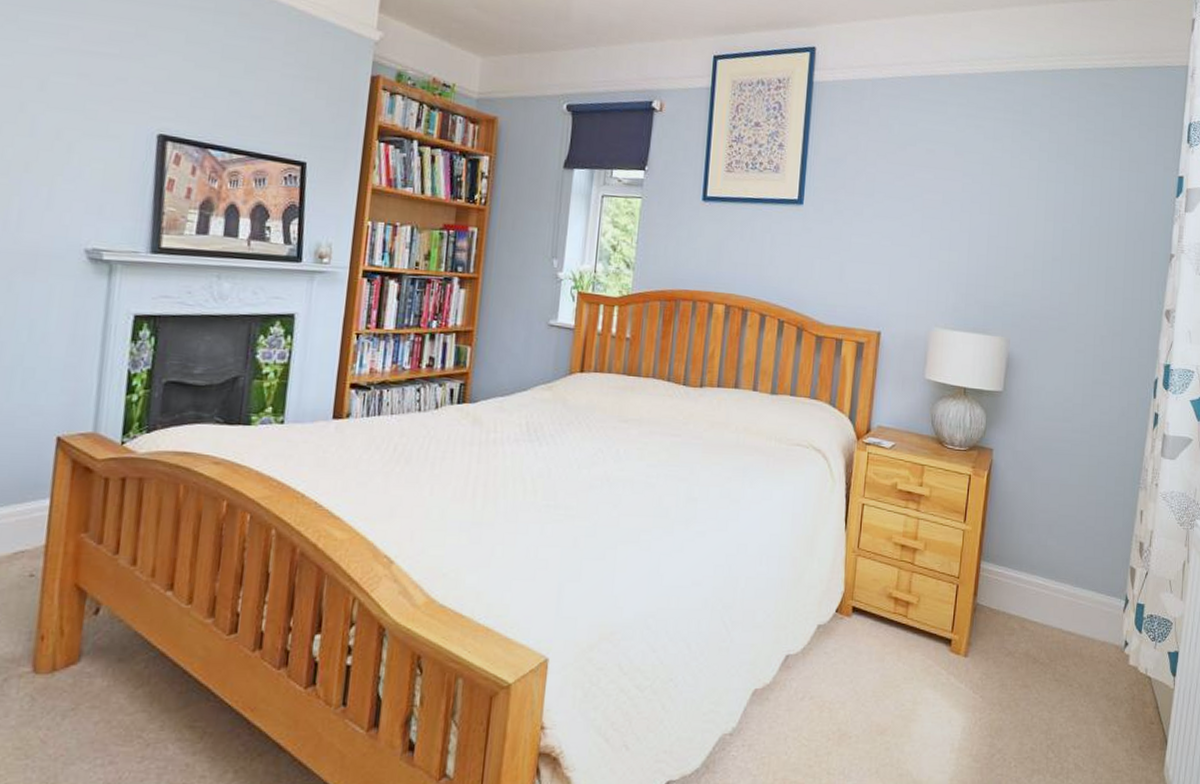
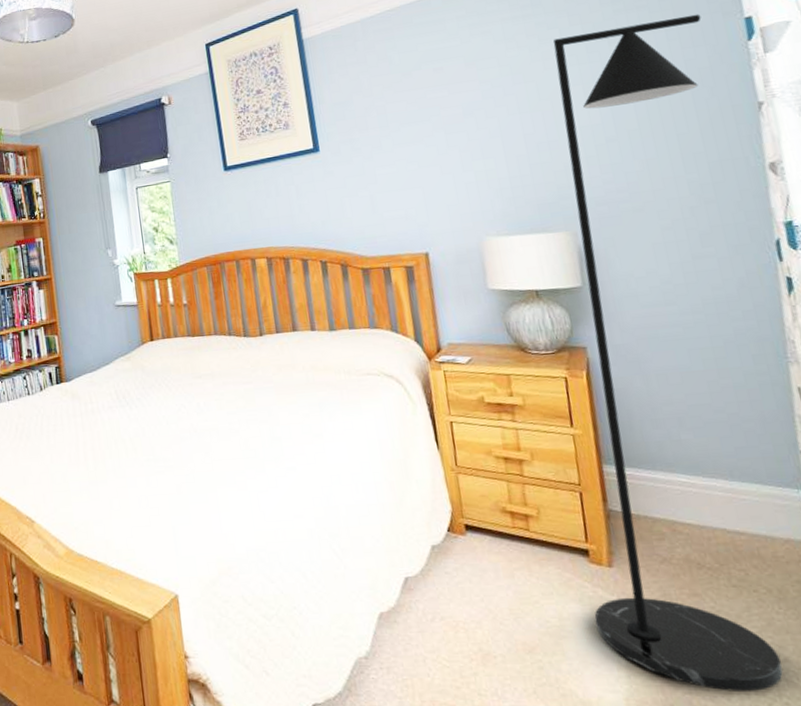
floor lamp: none [942,151,1148,773] -> present [553,14,783,691]

